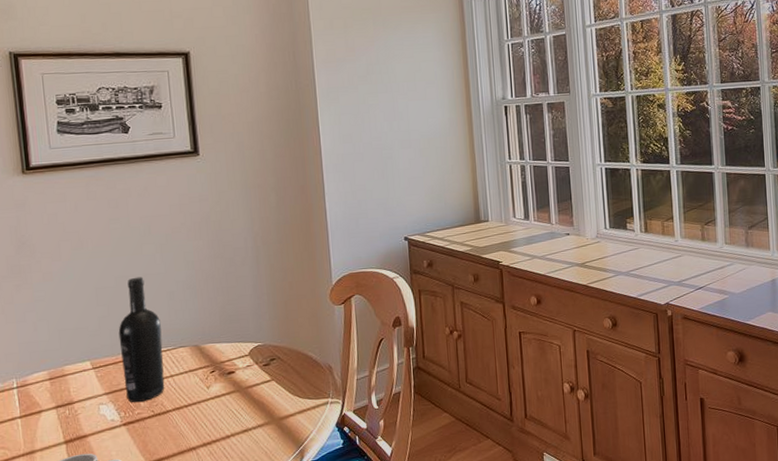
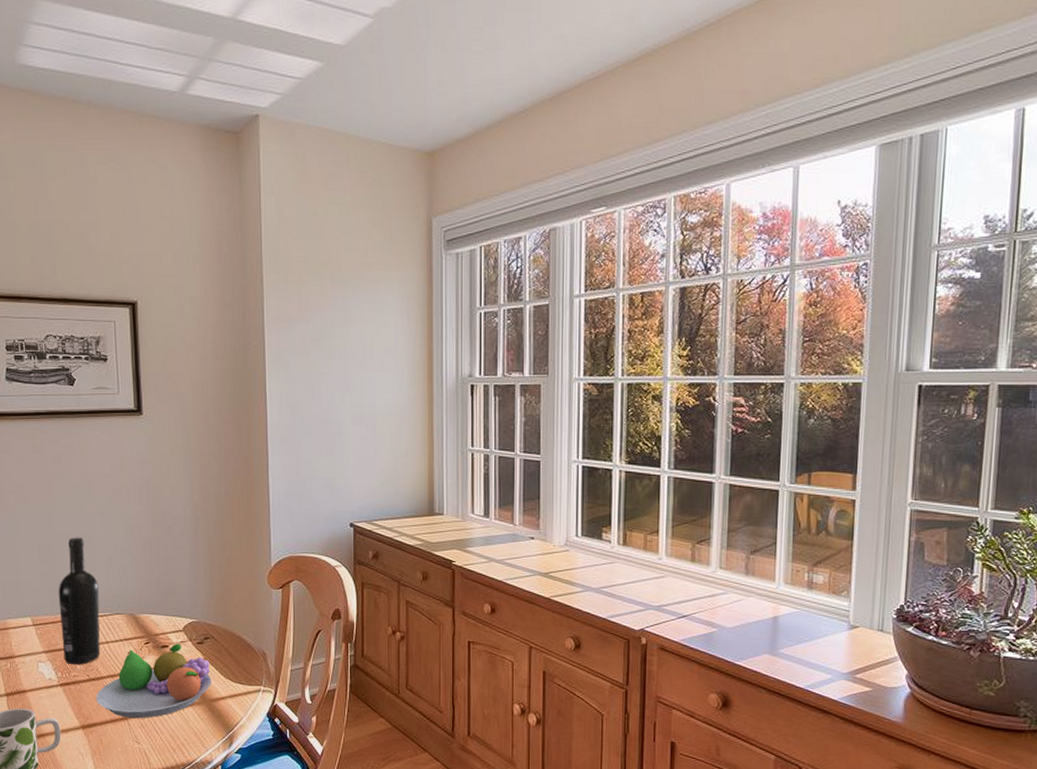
fruit bowl: none [161,368,280,448] -> present [96,643,211,719]

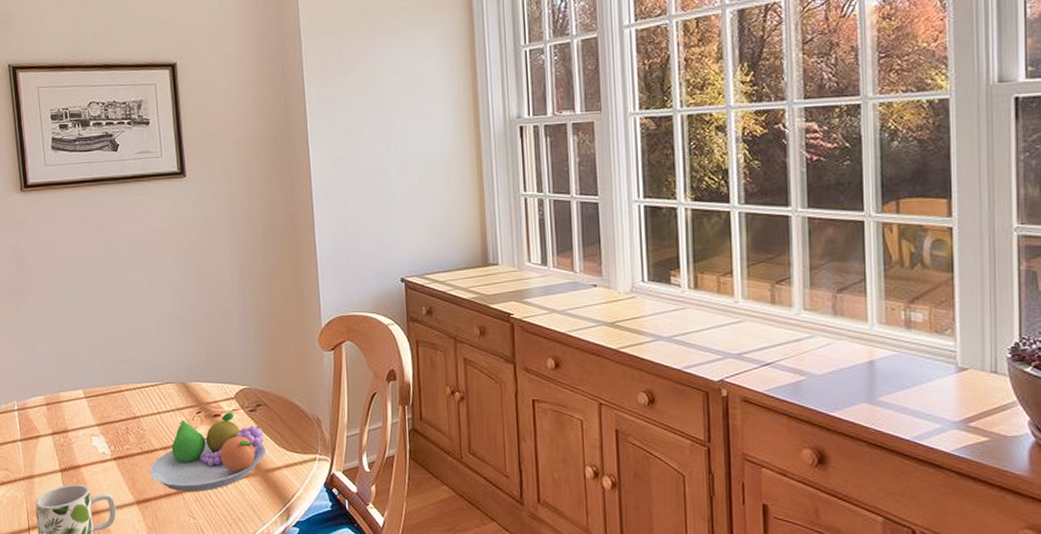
wine bottle: present [58,537,101,665] -> none [108,305,153,438]

